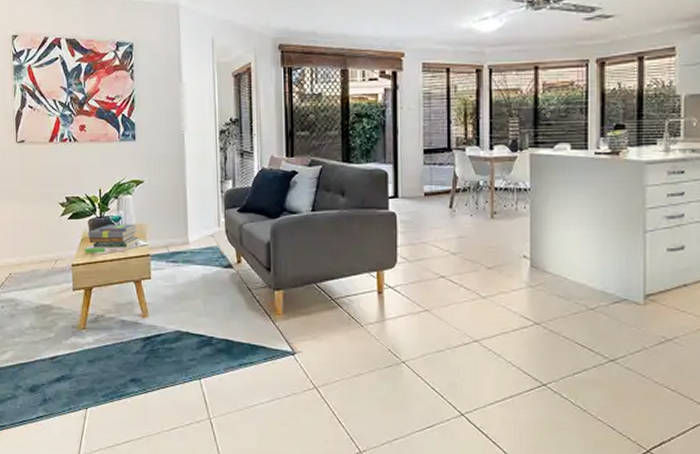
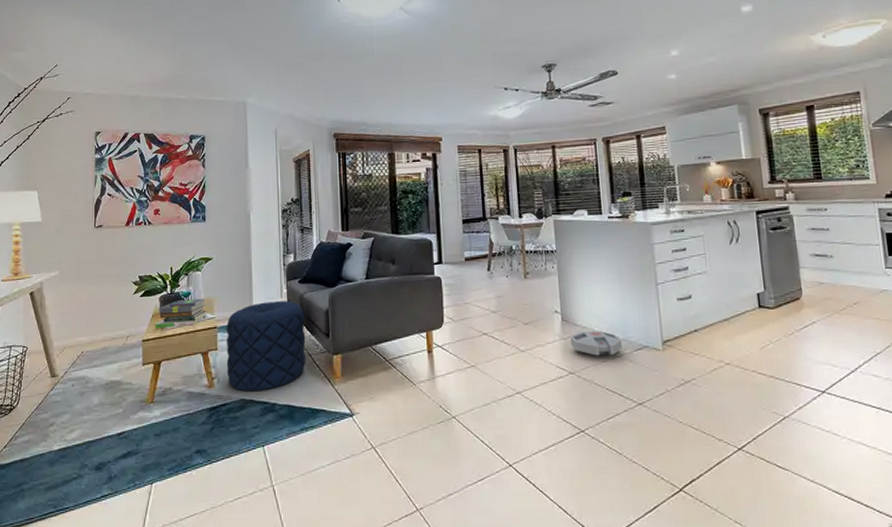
pouf: none [160,231,246,324] -> present [226,301,306,392]
robot vacuum: none [539,279,598,307] -> present [571,330,623,356]

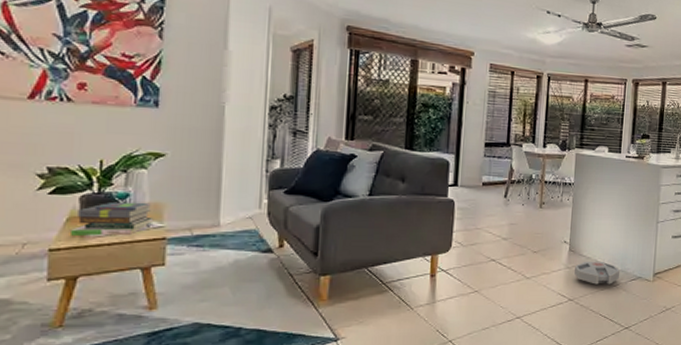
pouf: present [226,301,306,392] -> none [176,212,289,315]

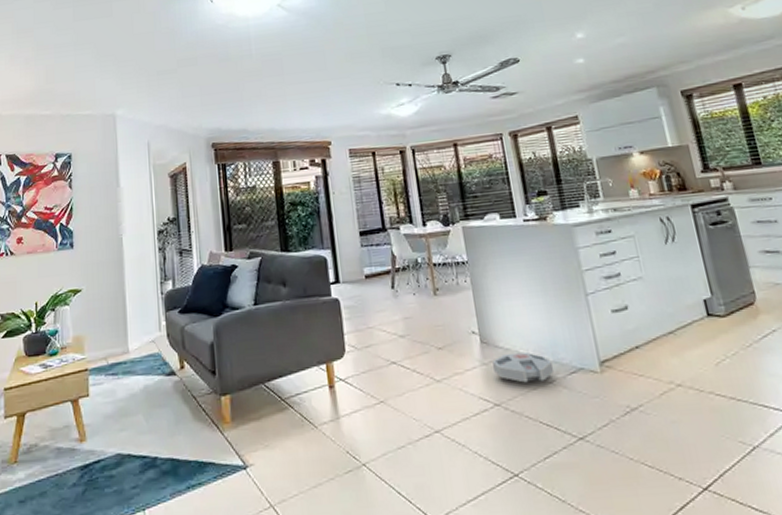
books: present [71,201,154,236] -> none [19,336,78,374]

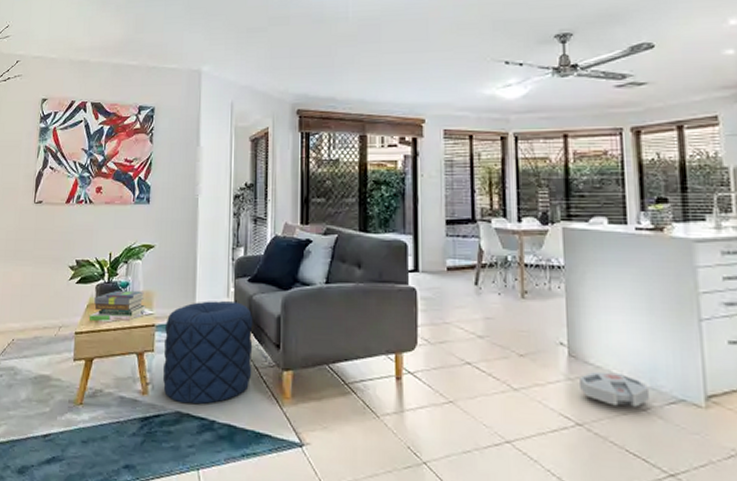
books: none [19,336,78,374] -> present [90,290,146,322]
pouf: none [99,334,191,445] -> present [162,301,253,405]

